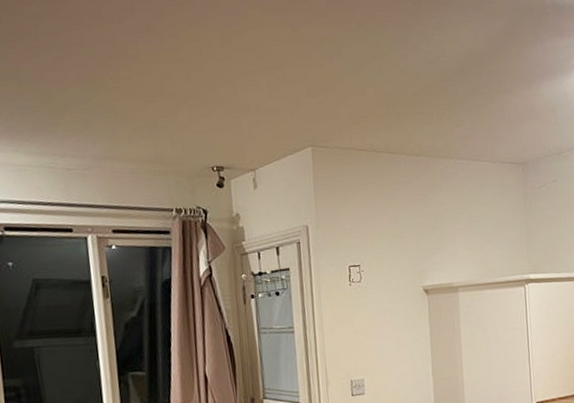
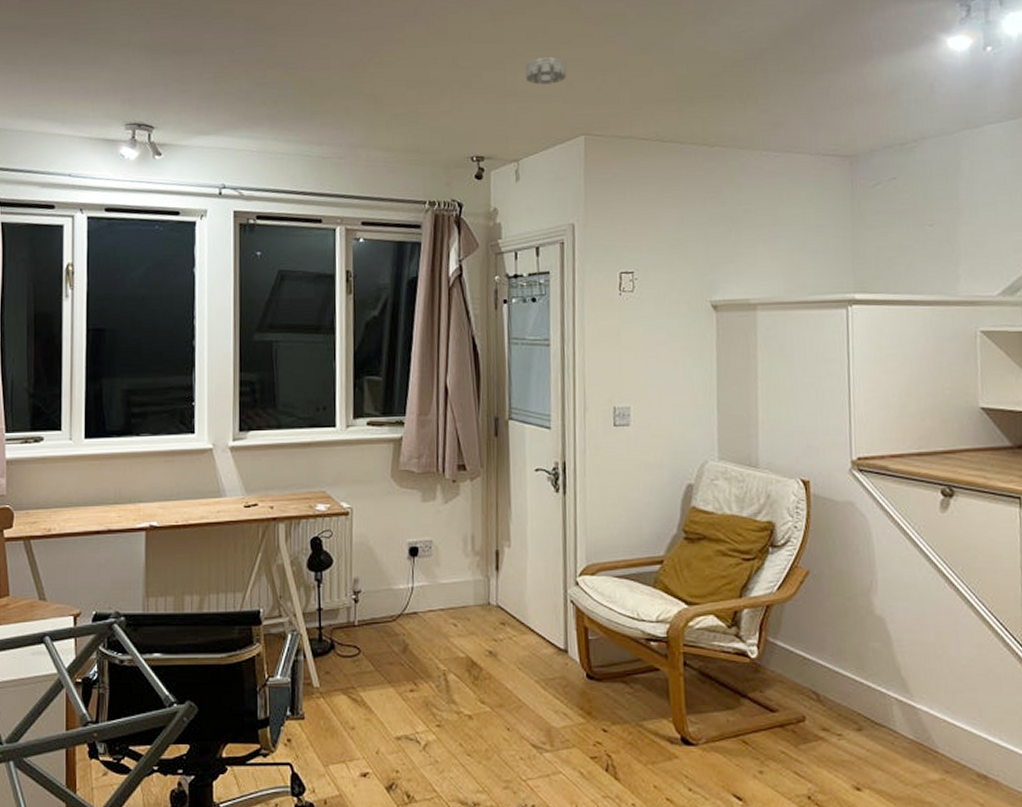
smoke detector: none [254,75,293,101] -> present [525,57,567,85]

